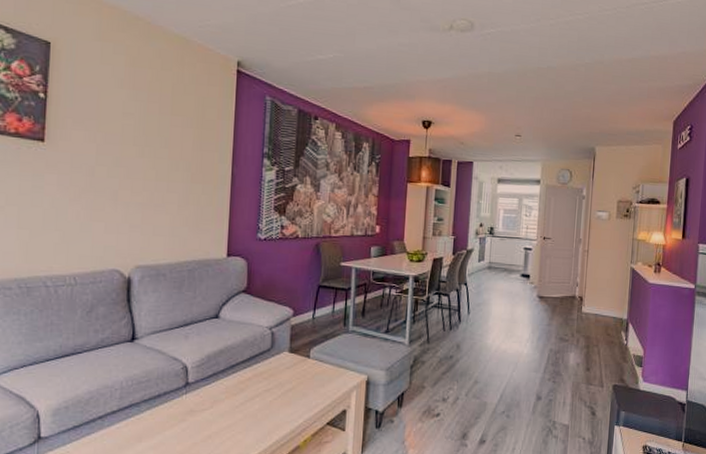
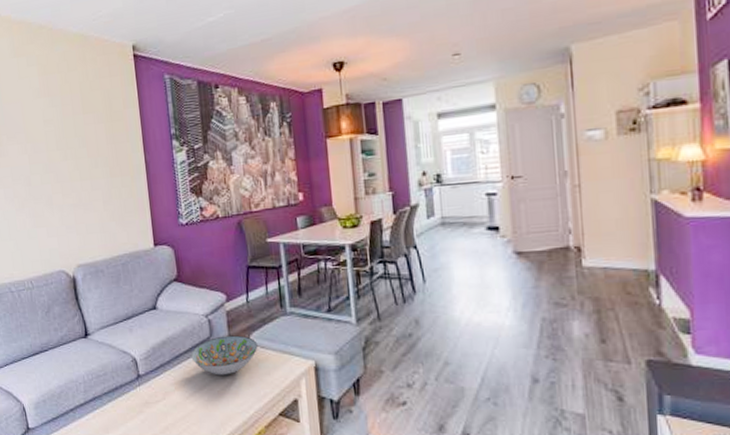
decorative bowl: none [248,348,317,386] -> present [191,335,258,376]

